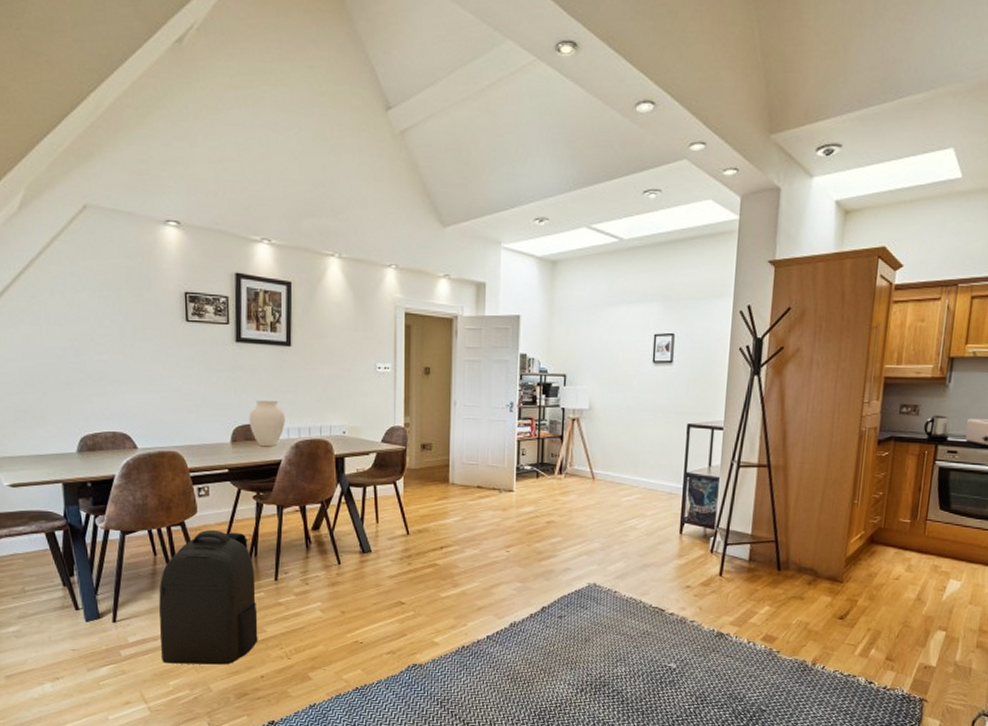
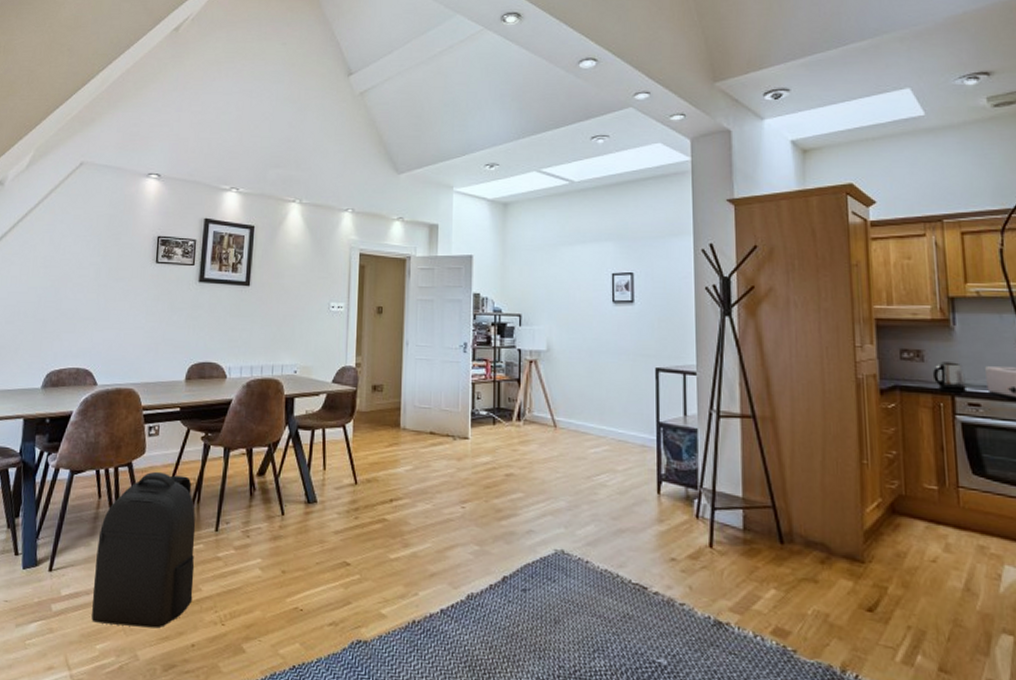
vase: present [248,401,285,447] -> none [204,339,239,386]

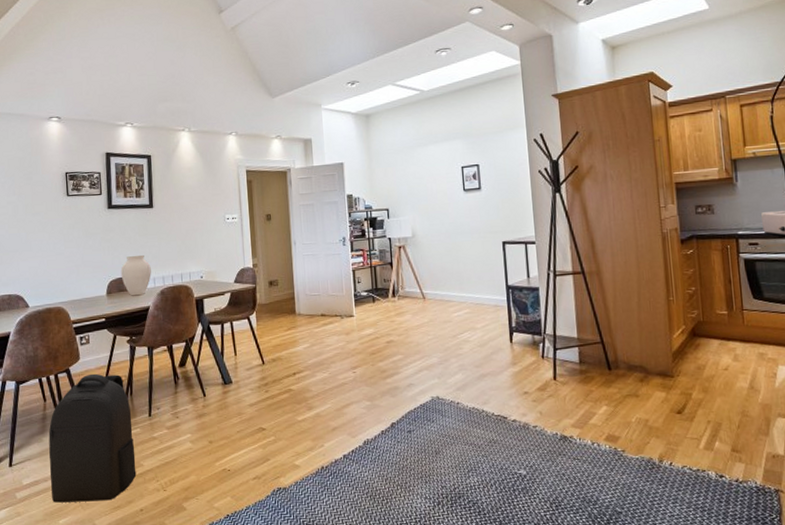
vase: none [204,339,239,386] -> present [120,255,151,296]
kettle: present [932,361,966,393] -> none [720,211,747,237]

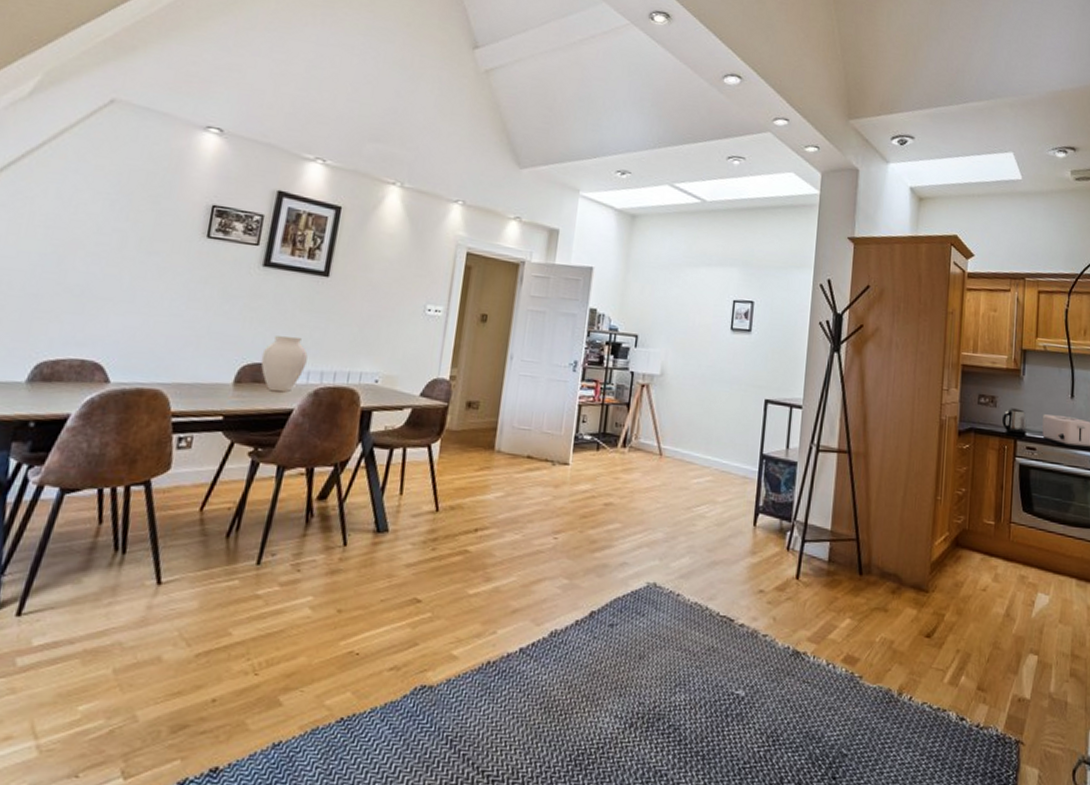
backpack: present [48,373,137,503] -> none [74,492,233,682]
kettle: none [720,211,747,237] -> present [1001,408,1027,438]

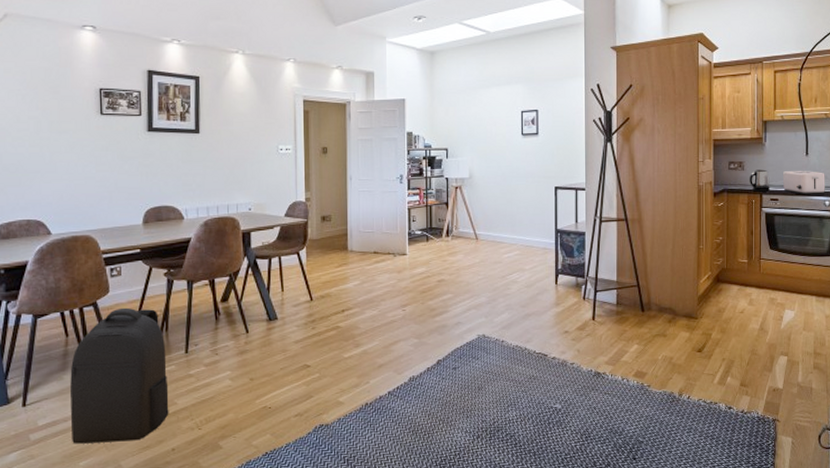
backpack: none [74,492,233,682] -> present [69,307,169,444]
vase: present [260,336,308,393] -> none [160,184,194,226]

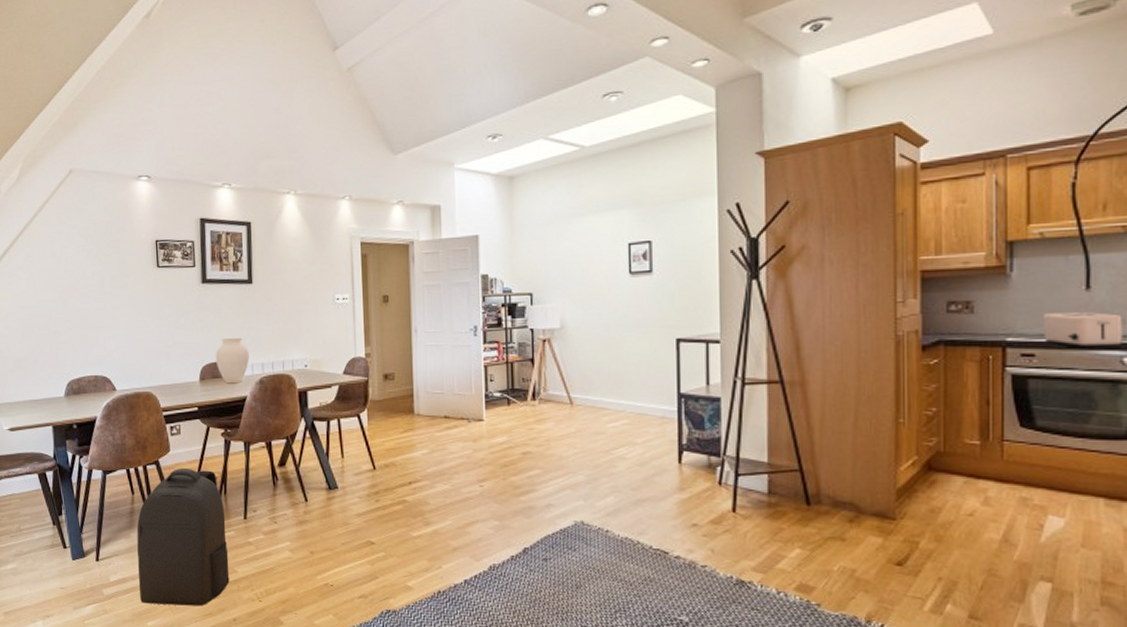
vase: none [160,184,194,226] -> present [215,338,249,384]
kettle: present [749,169,770,192] -> none [982,311,1020,344]

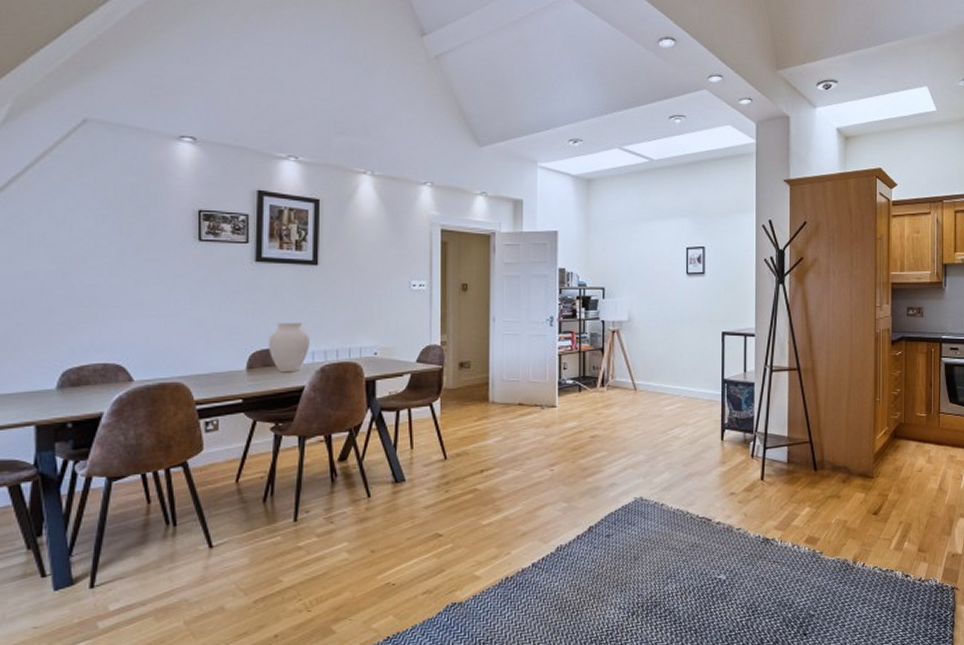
backpack: present [136,467,230,607] -> none [149,468,272,632]

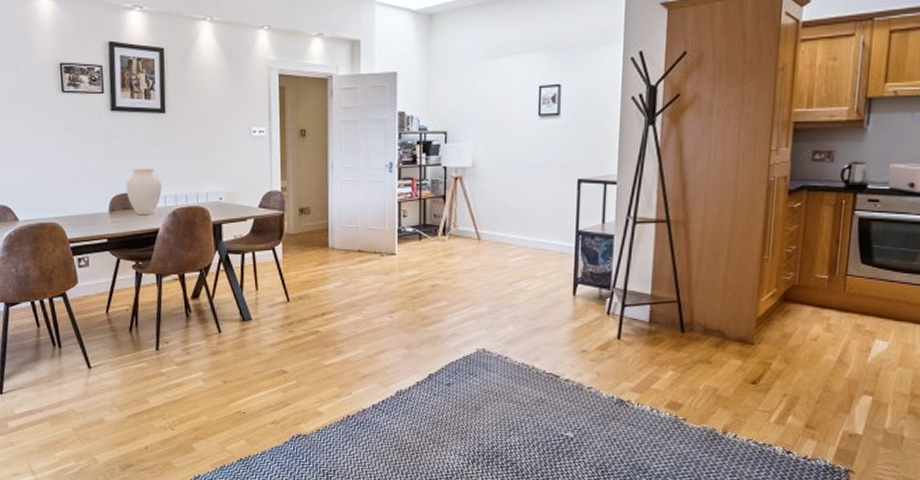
kettle: none [928,316,950,340] -> present [839,161,870,190]

